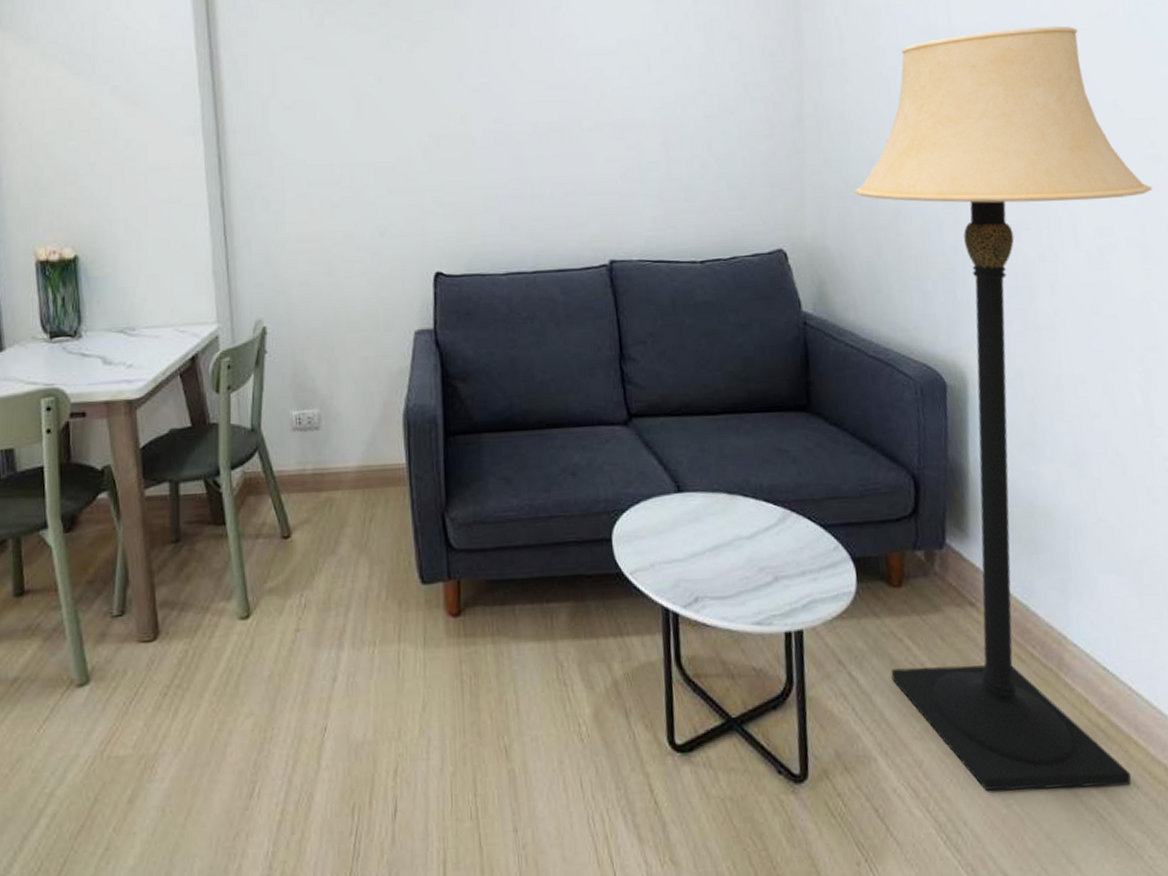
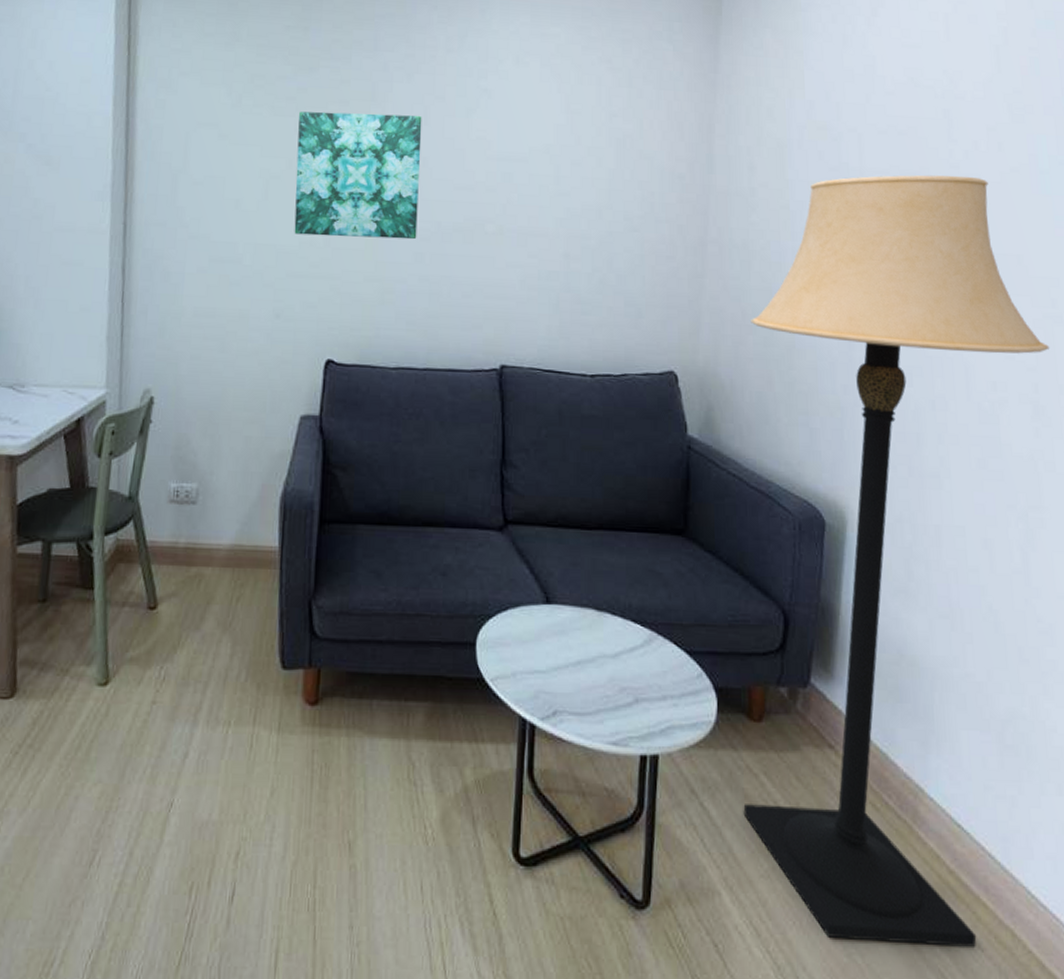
wall art: none [383,18,514,150] -> present [294,111,422,240]

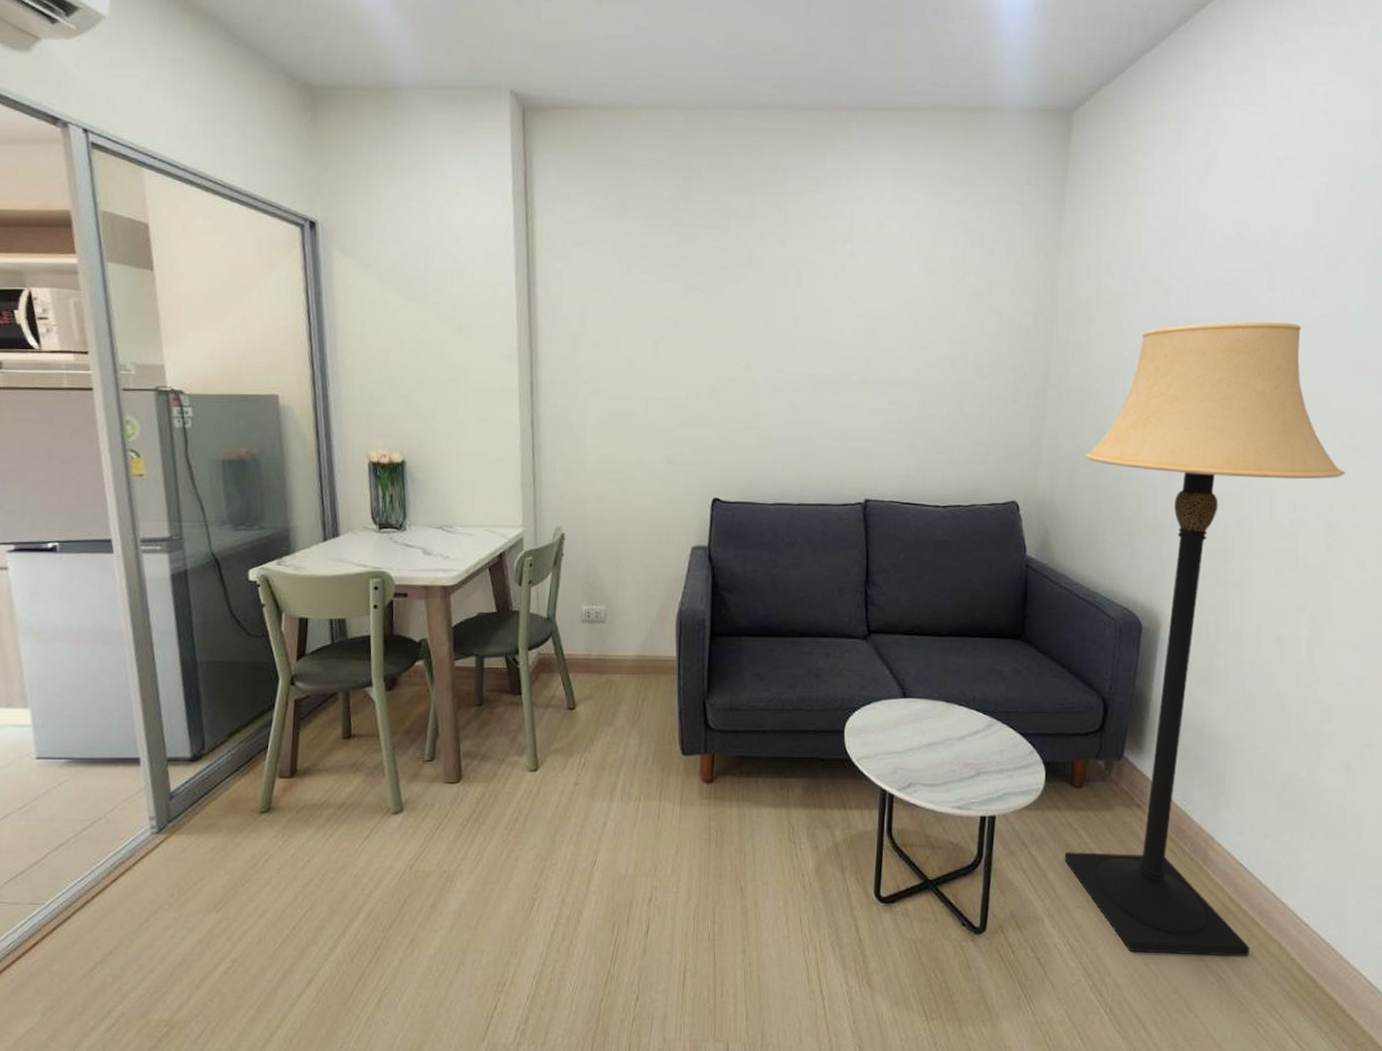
wall art: present [294,111,422,240] -> none [682,277,794,391]

